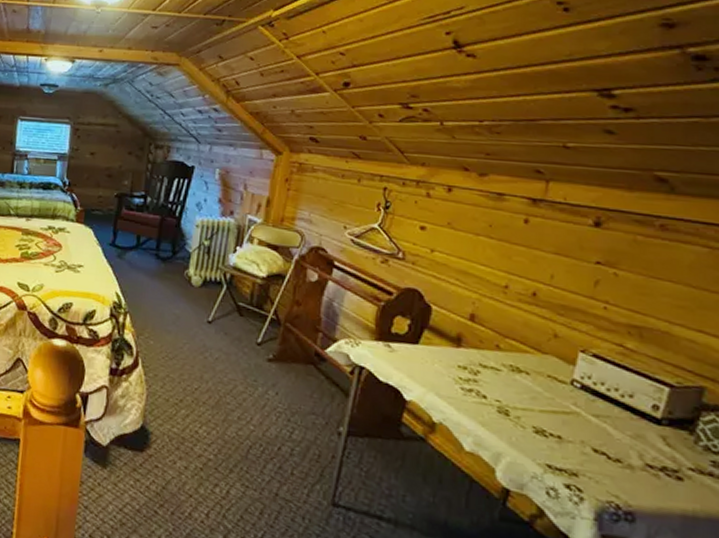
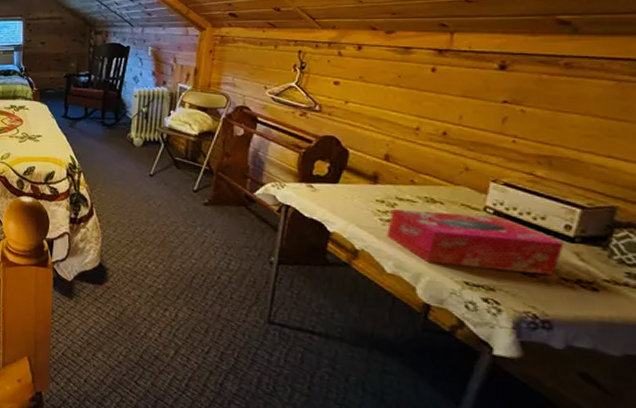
tissue box: none [466,376,651,461] -> present [386,208,564,275]

